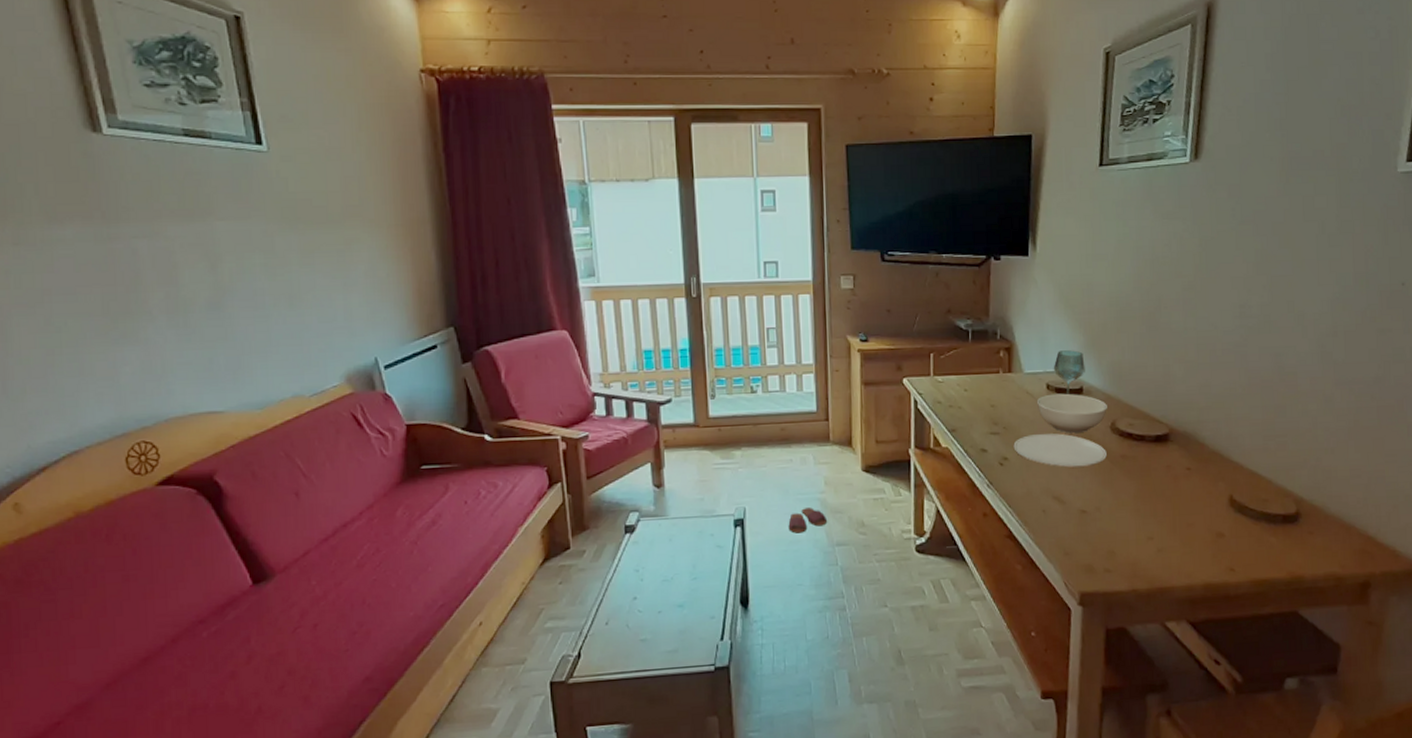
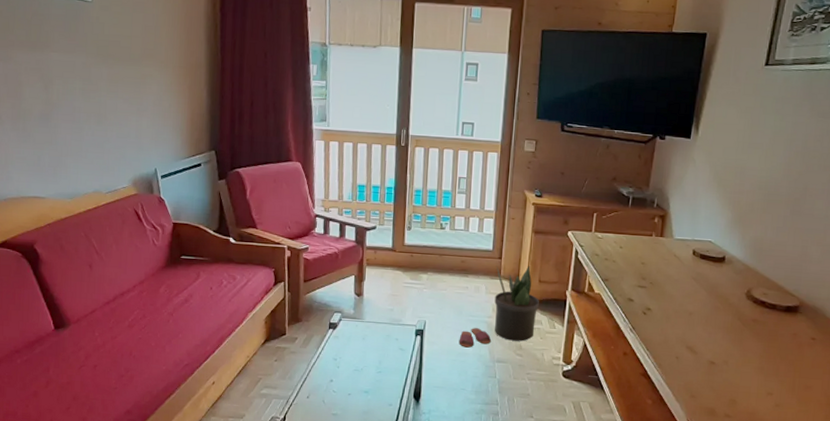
planter: none [824,425,879,518] -> present [494,266,539,341]
plate: present [1013,433,1107,468] -> none [657,292,740,325]
bowl: present [1036,393,1107,433] -> none [682,259,745,295]
wine glass: present [1053,350,1085,394] -> none [700,223,730,261]

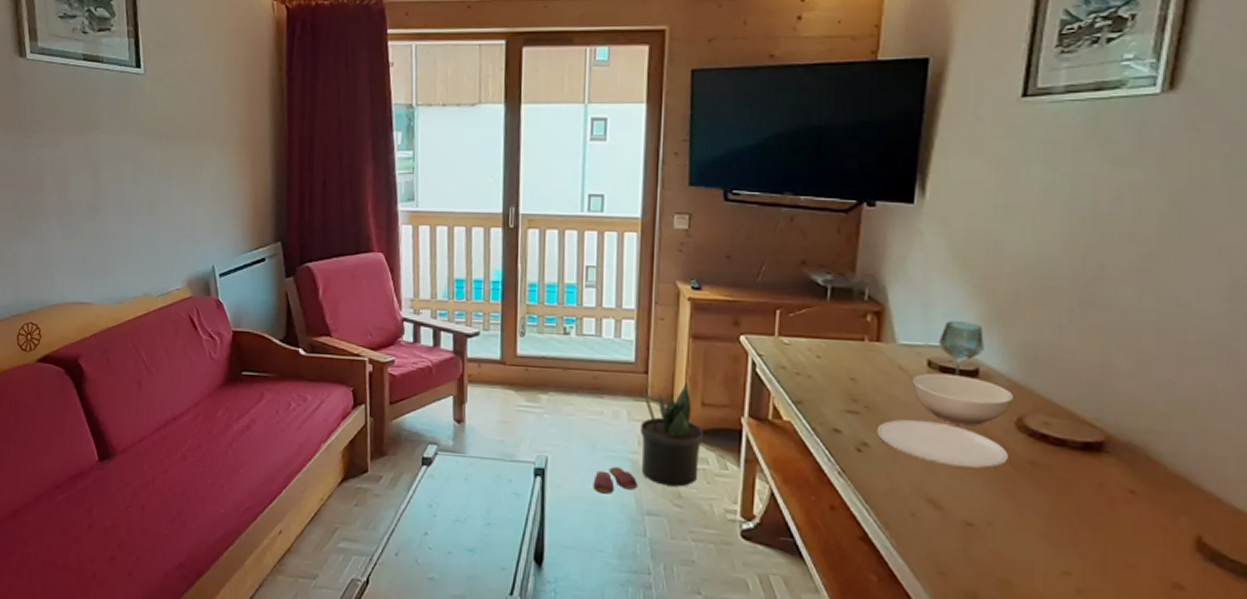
plate: none [657,292,740,325] -> present [877,419,1008,469]
bowl: none [682,259,745,295] -> present [912,373,1013,425]
wine glass: none [700,223,730,261] -> present [938,321,984,376]

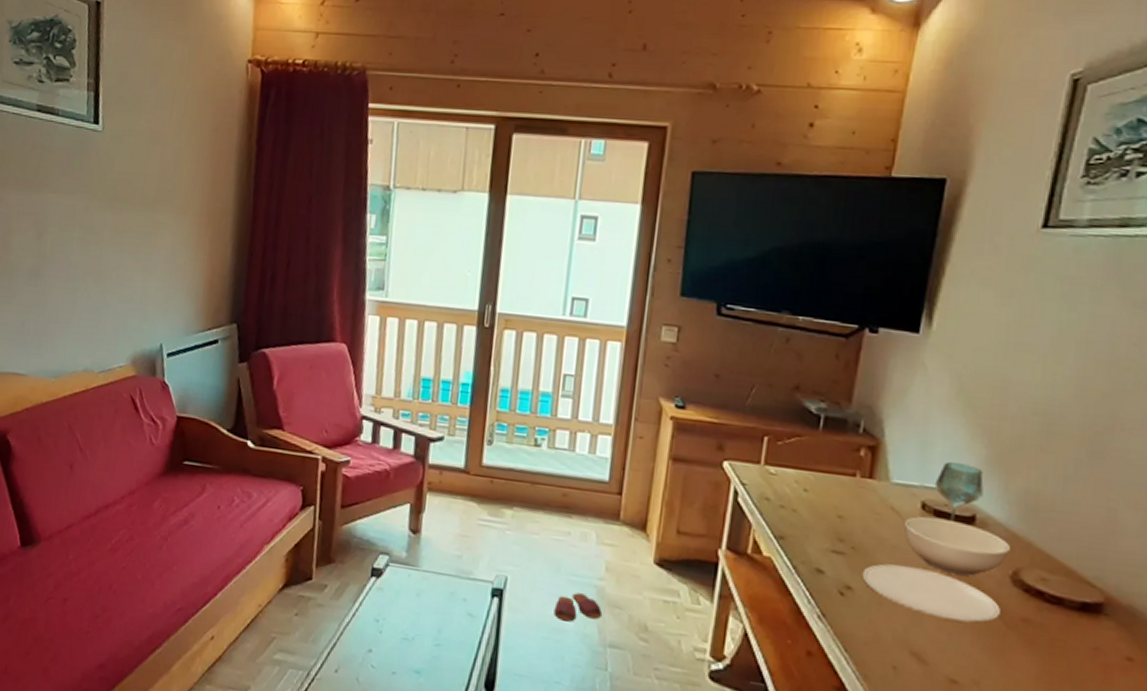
planter: present [640,383,703,487] -> none [607,505,676,620]

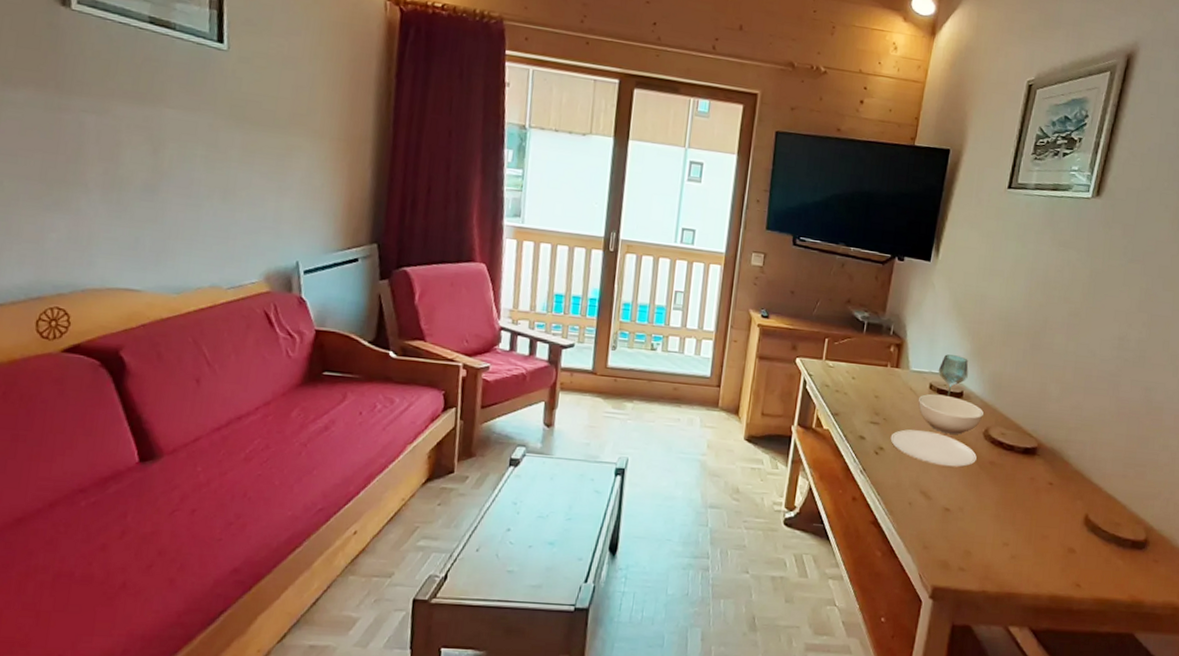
slippers: present [554,593,602,622] -> none [666,467,704,491]

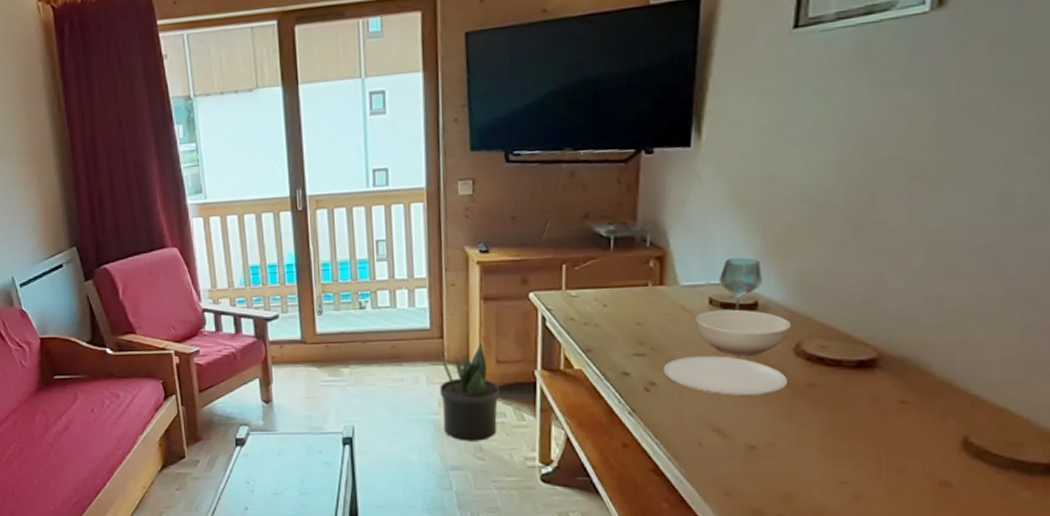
planter: none [709,395,761,484] -> present [438,343,500,441]

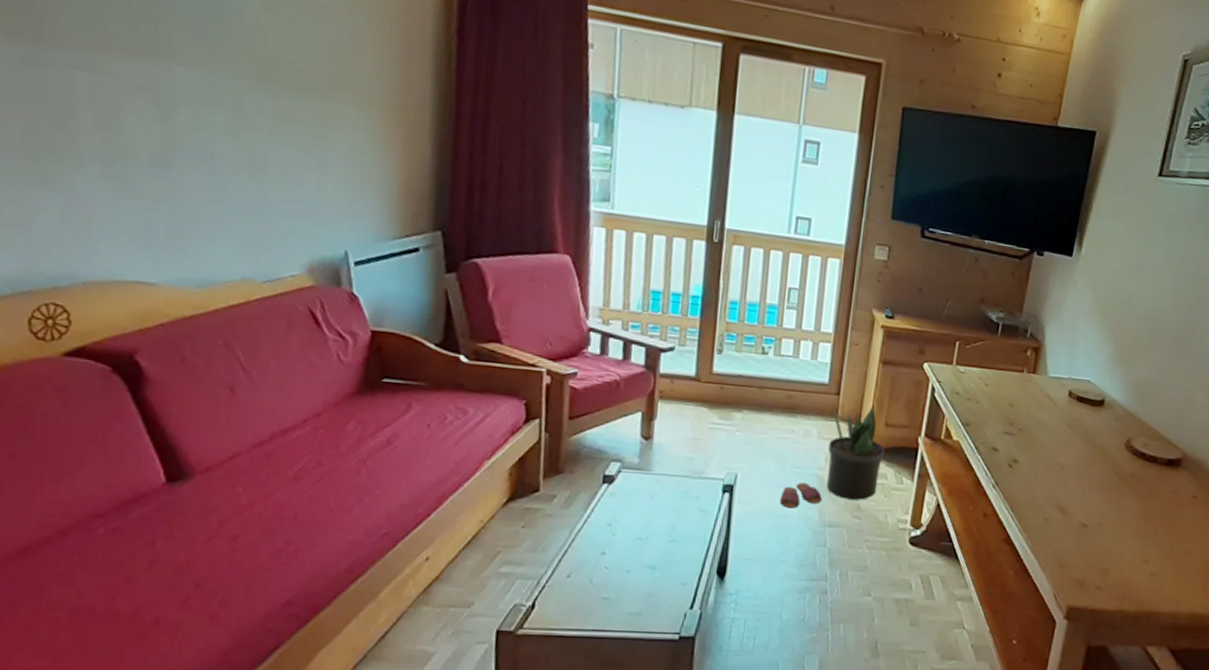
slippers: none [399,429,440,455] -> present [780,483,822,508]
plate: present [663,356,787,396] -> none [1025,440,1117,481]
bowl: present [695,309,790,356] -> none [1056,401,1126,445]
wine glass: present [718,258,762,310] -> none [1078,359,1111,405]

